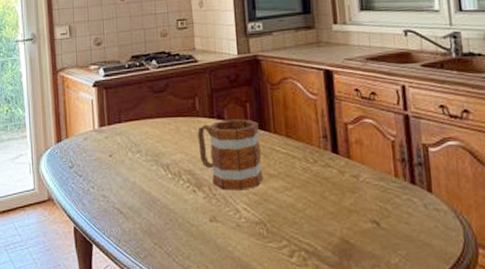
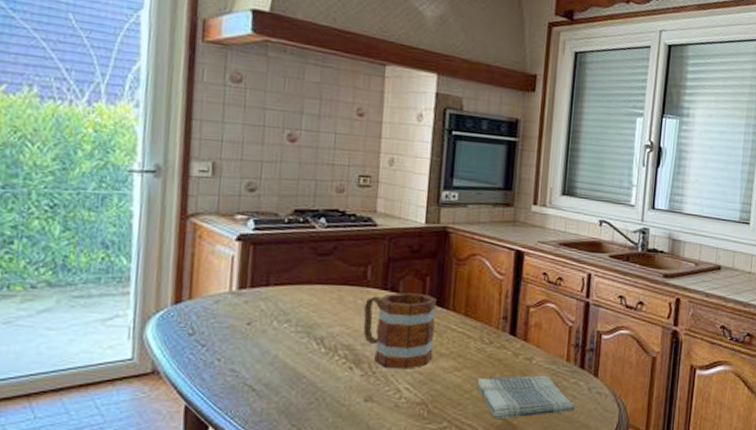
dish towel: none [308,192,412,237] -> present [476,375,575,419]

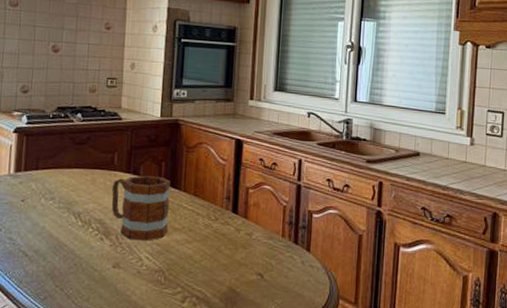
dish towel: present [476,375,575,419] -> none [205,249,290,287]

